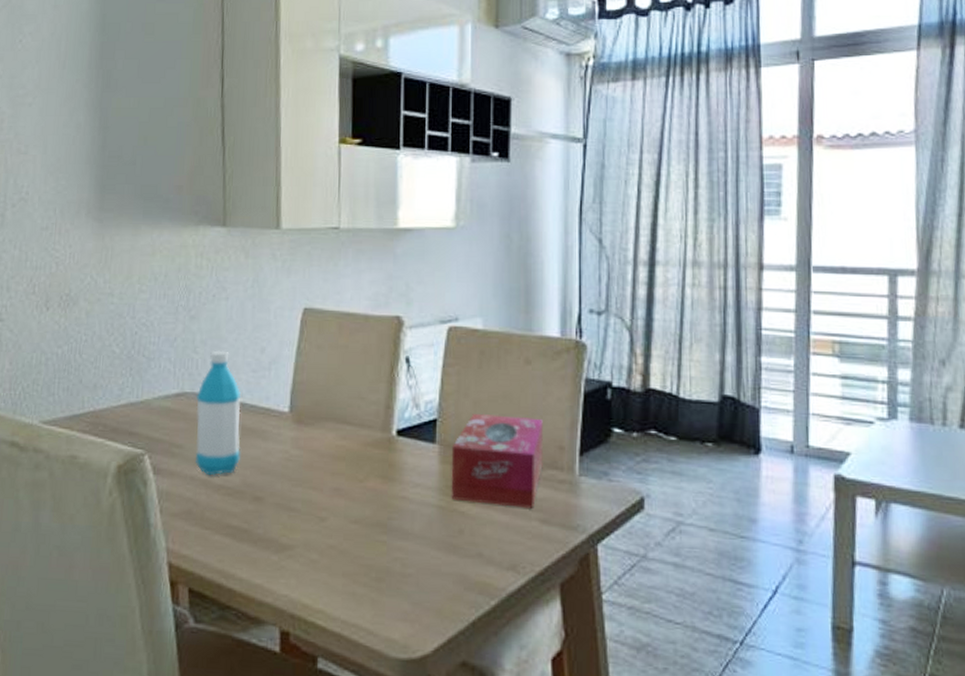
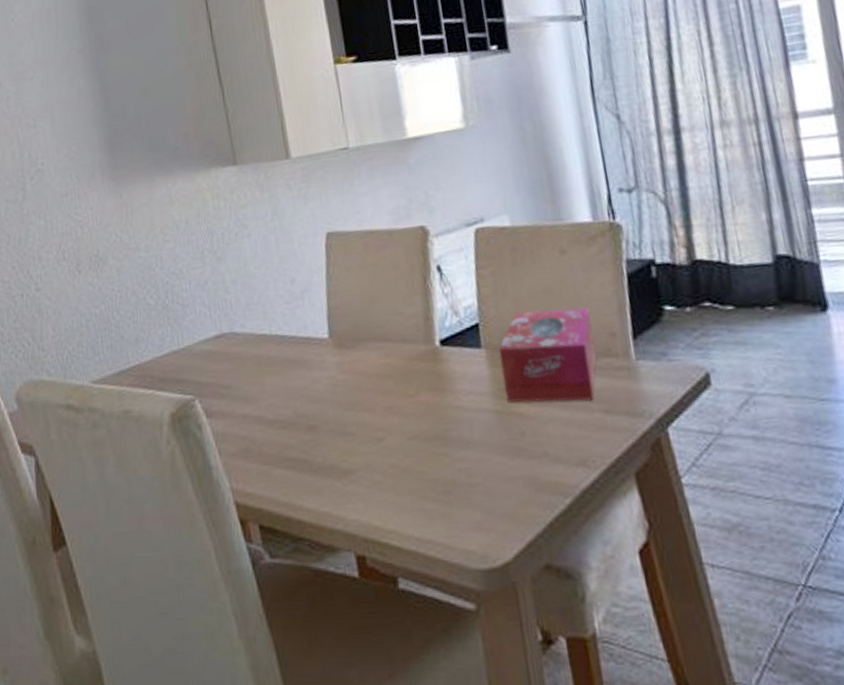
water bottle: present [195,350,241,476] -> none [234,287,288,412]

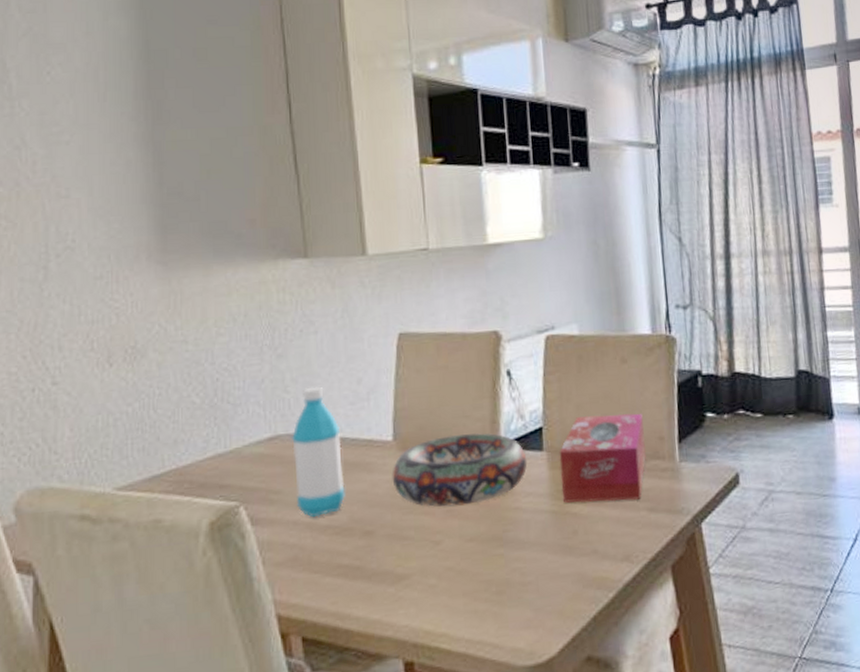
water bottle: none [234,287,288,412] -> present [291,386,345,518]
decorative bowl: none [330,329,466,404] -> present [392,432,528,507]

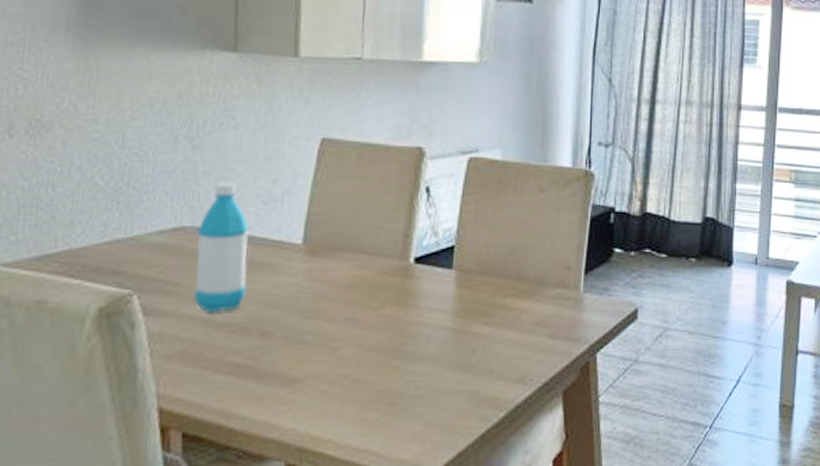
decorative bowl: present [392,432,528,507] -> none [296,245,436,315]
tissue box: present [559,413,647,503] -> none [465,239,553,325]

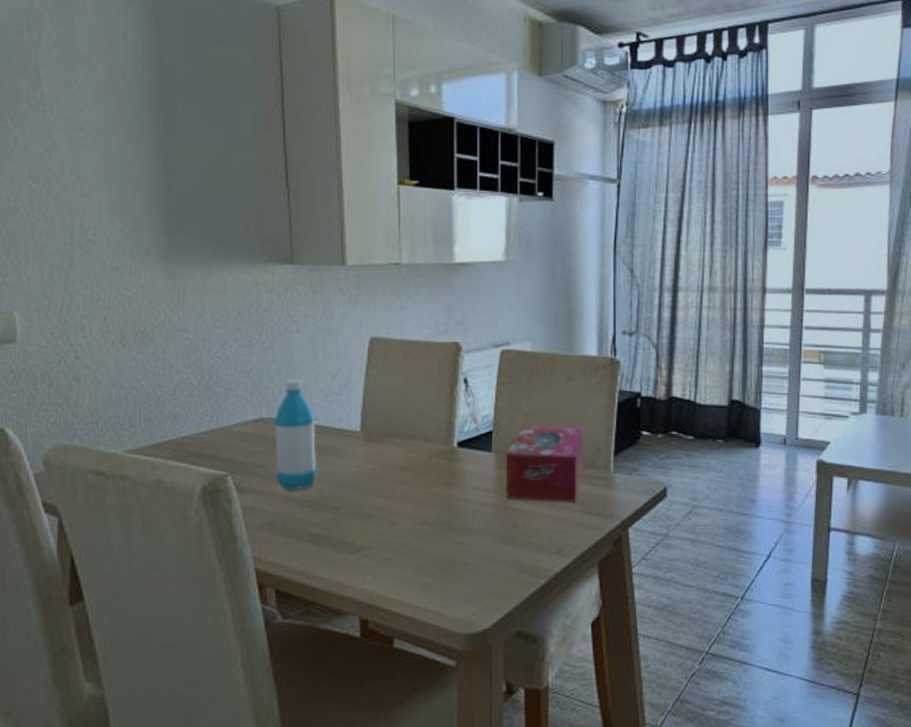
tissue box: none [465,239,553,325] -> present [505,424,585,502]

